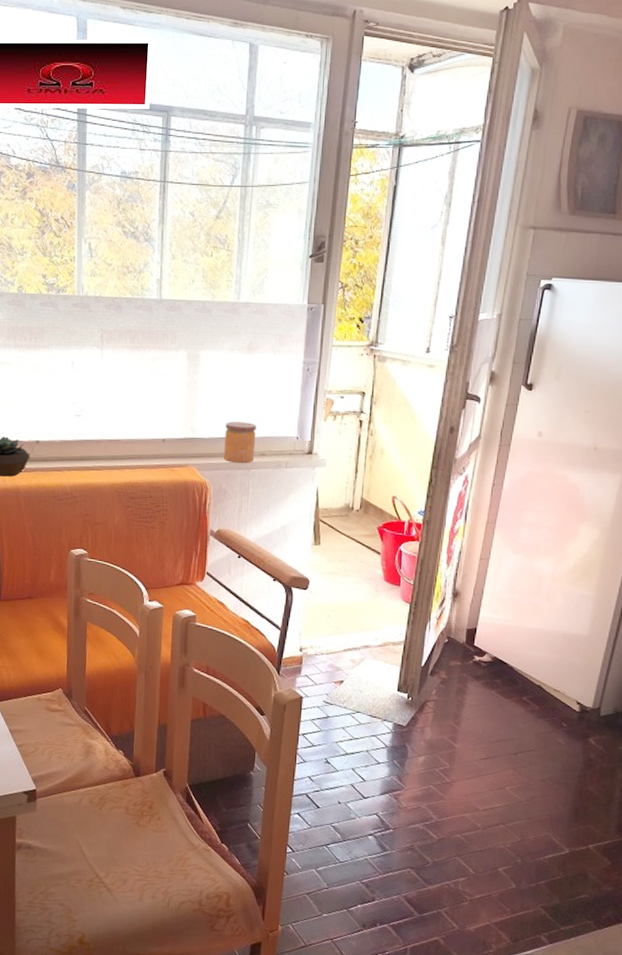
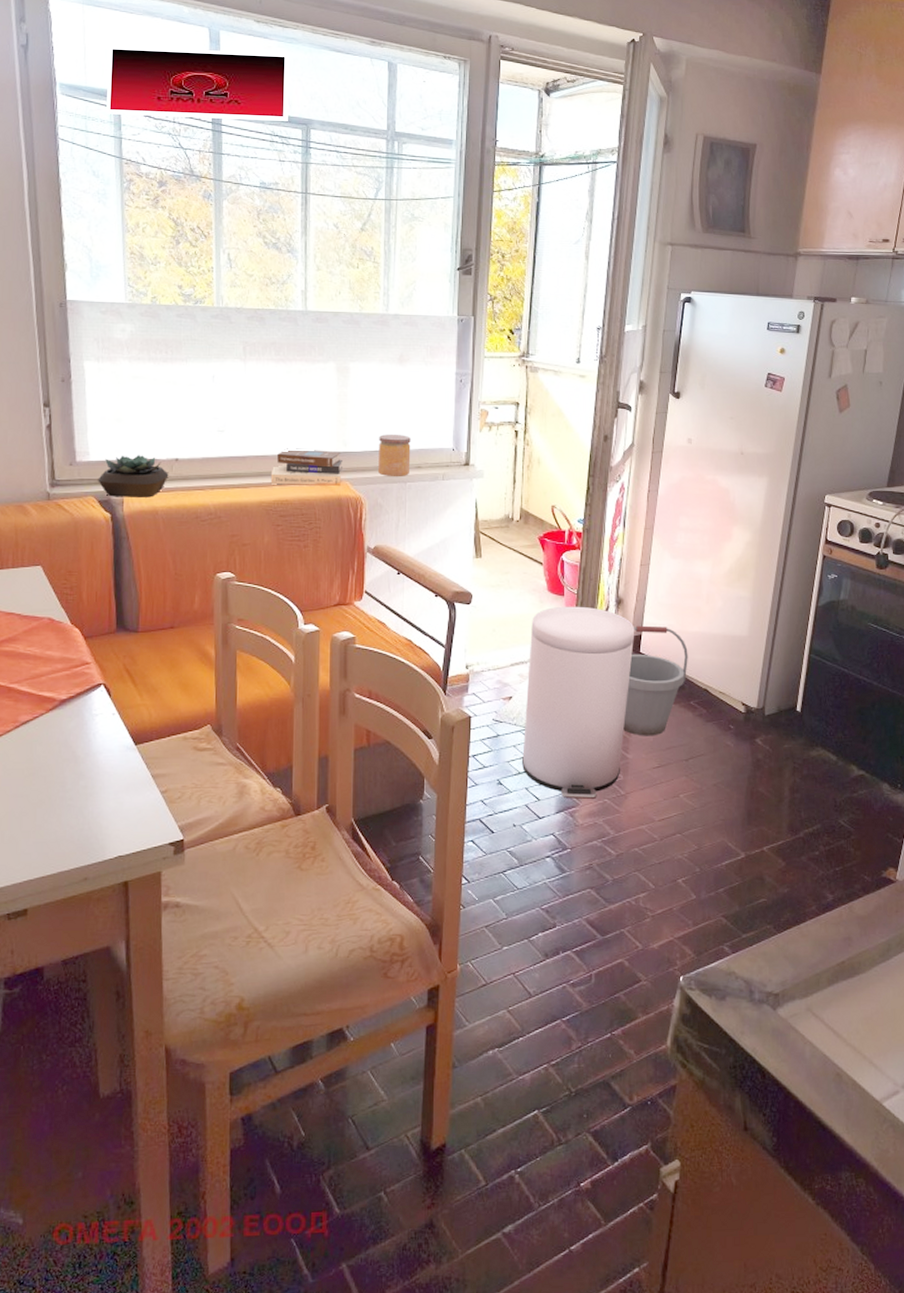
books: none [122,433,190,471] -> present [270,448,342,486]
pedal bin: none [350,596,470,785] -> present [522,606,635,800]
bucket: none [452,619,524,728] -> present [623,625,688,736]

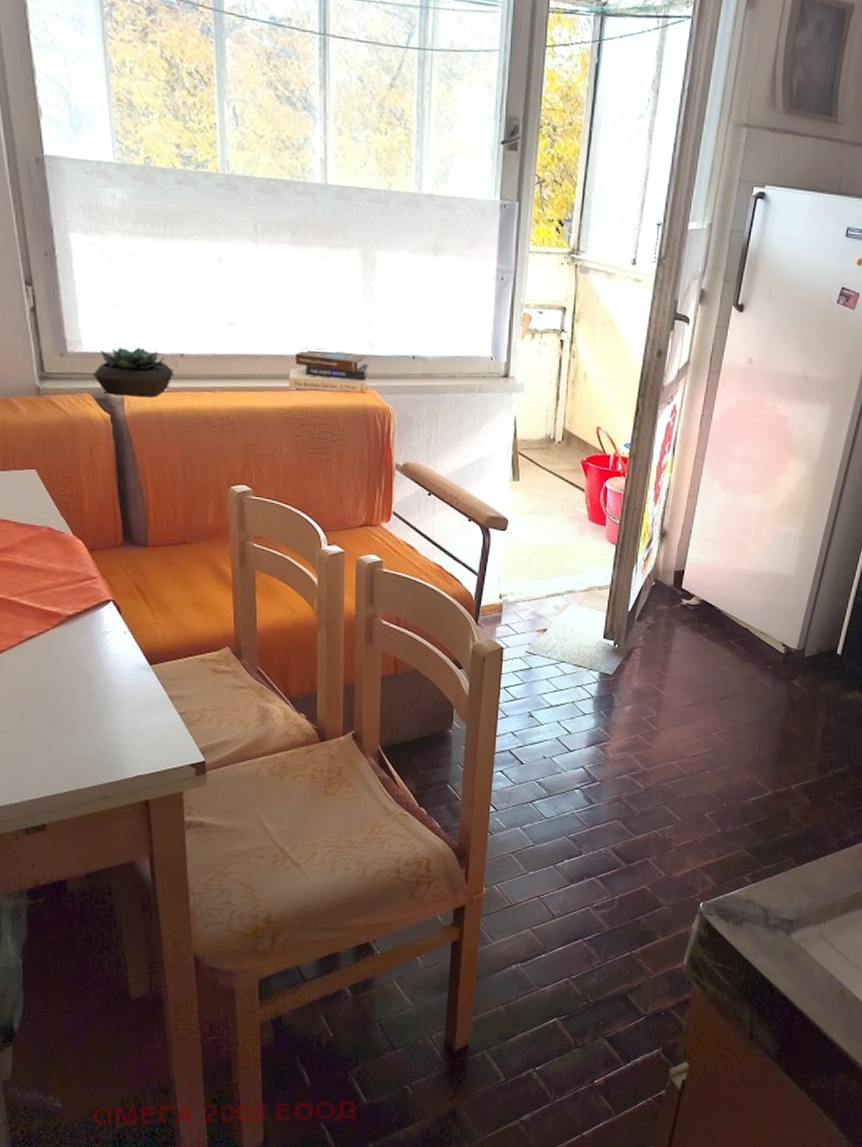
jar: present [378,434,411,478] -> none [408,337,445,388]
pedal bin: present [522,606,635,800] -> none [555,536,678,735]
bucket: present [623,625,688,736] -> none [660,560,732,674]

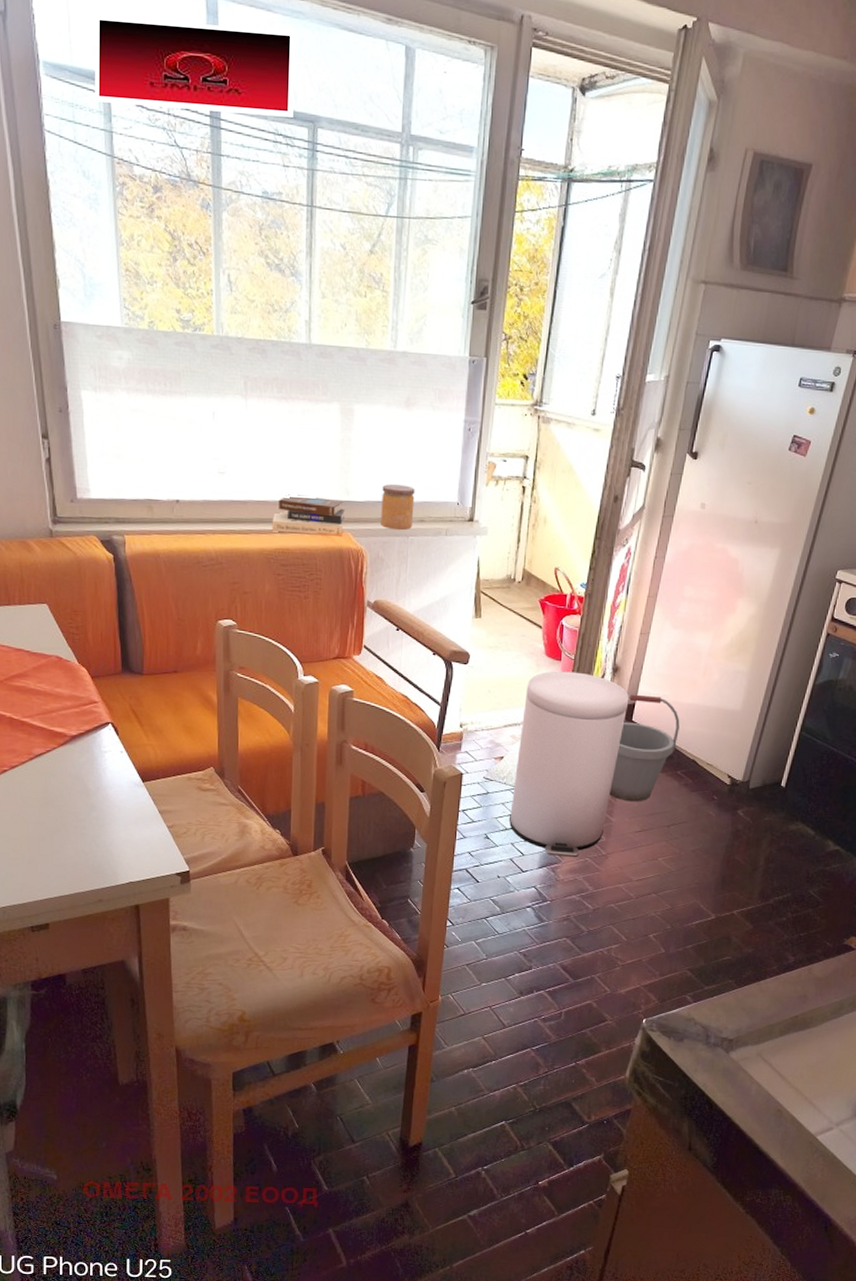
succulent plant: present [93,346,174,398] -> none [99,493,170,540]
jar: none [408,337,445,388] -> present [381,484,415,531]
pedal bin: none [555,536,678,735] -> present [509,671,629,858]
bucket: none [660,560,732,674] -> present [610,694,680,802]

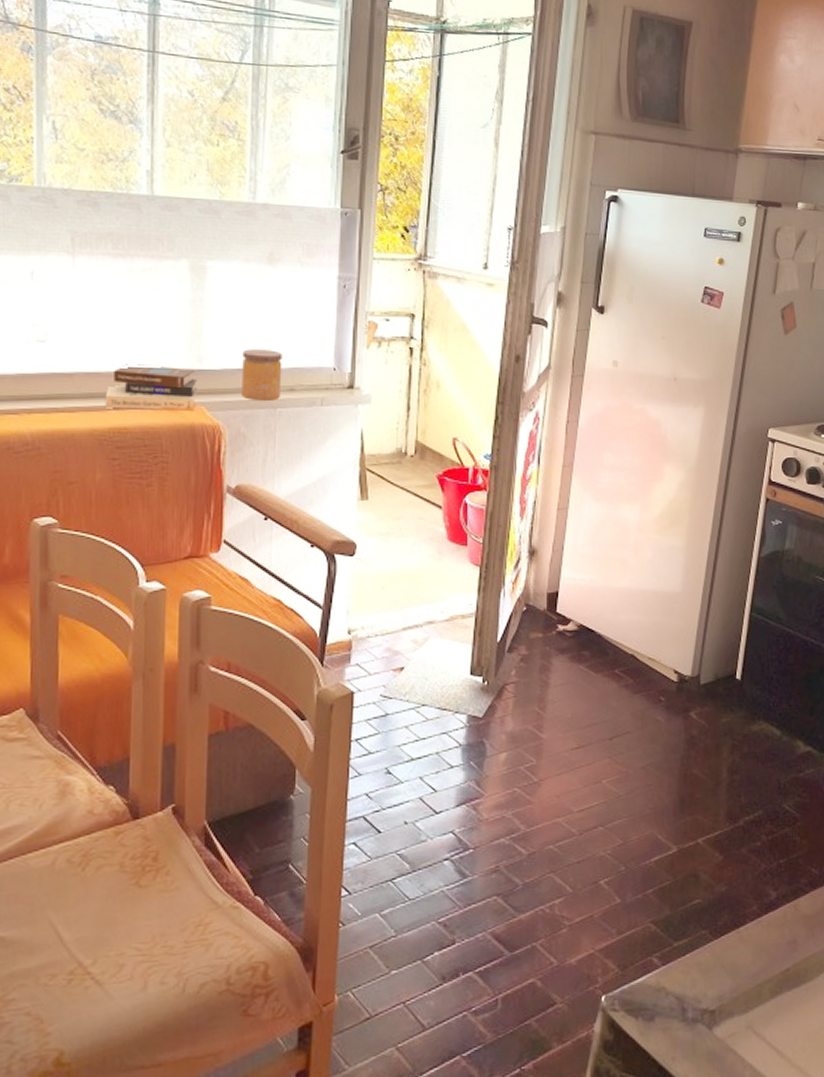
pedal bin: present [509,671,629,858] -> none [416,558,551,789]
bucket: present [610,694,680,802] -> none [537,580,612,712]

